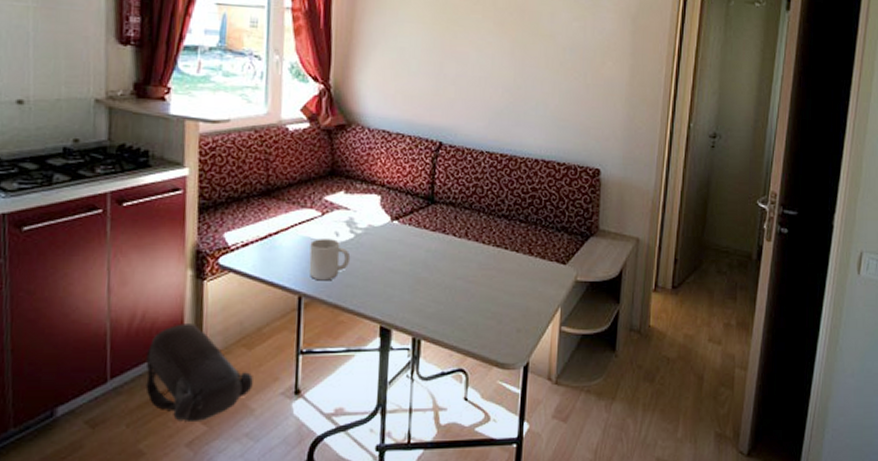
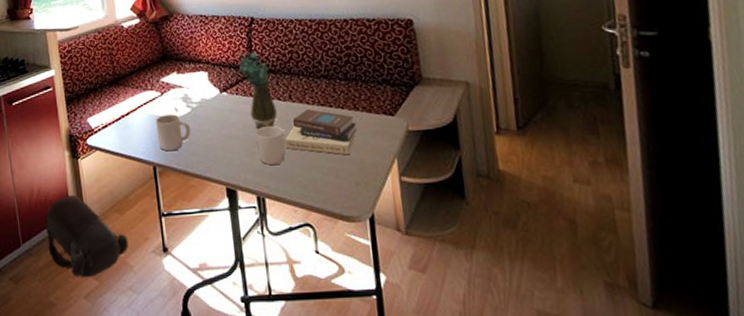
vase: none [417,178,450,265] -> present [238,51,277,129]
mug: none [421,263,454,306] -> present [255,126,286,166]
books: none [452,249,529,301] -> present [284,109,357,155]

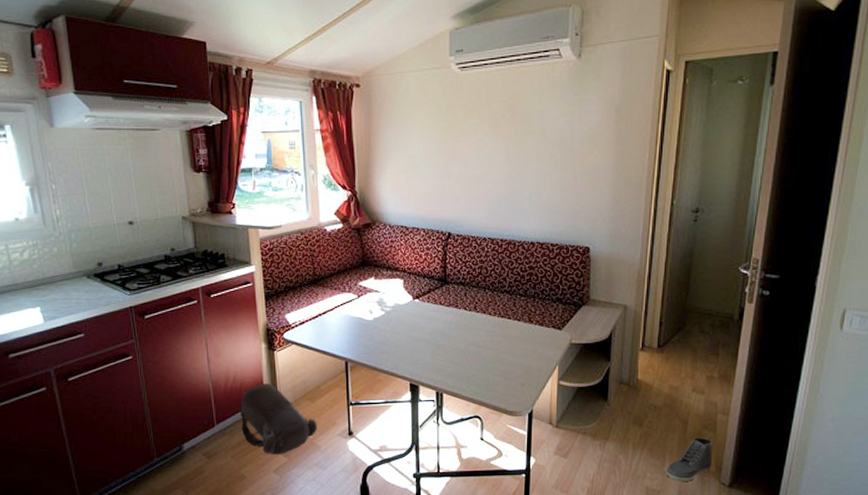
mug: present [155,114,191,152] -> none [351,316,383,349]
vase: present [238,51,277,129] -> none [433,263,462,334]
mug: present [255,126,286,166] -> none [441,332,467,366]
books: present [284,109,357,155] -> none [466,320,530,361]
sneaker: none [559,242,622,302] -> present [666,438,713,481]

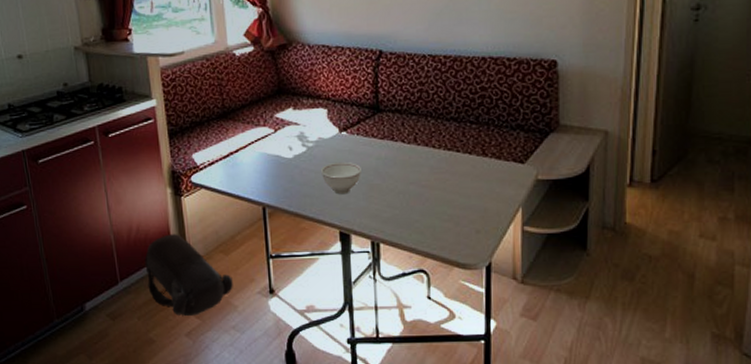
bowl: none [395,324,430,352] -> present [320,161,361,195]
sneaker: present [666,438,713,481] -> none [667,295,730,351]

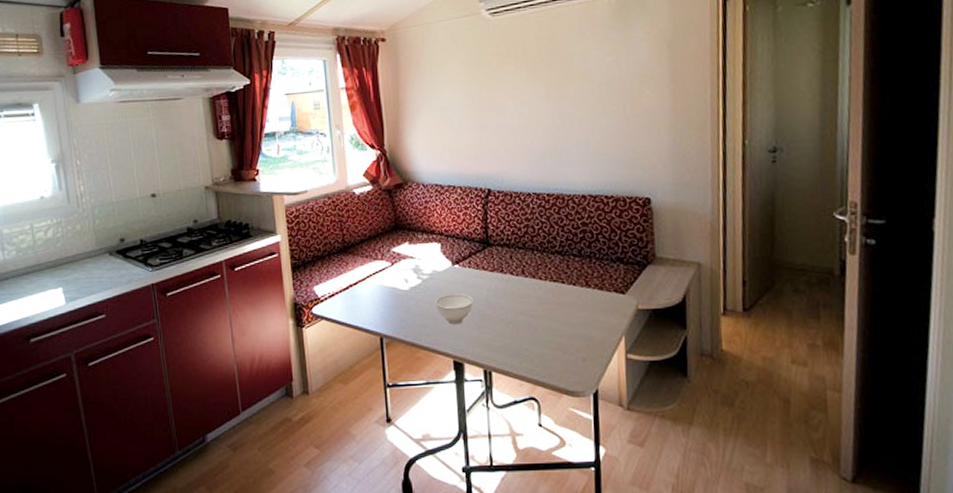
backpack: present [144,234,233,317] -> none [266,364,352,447]

